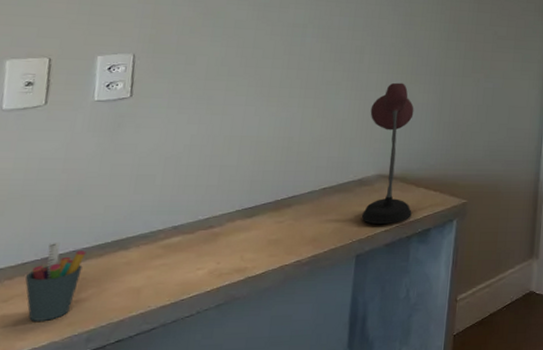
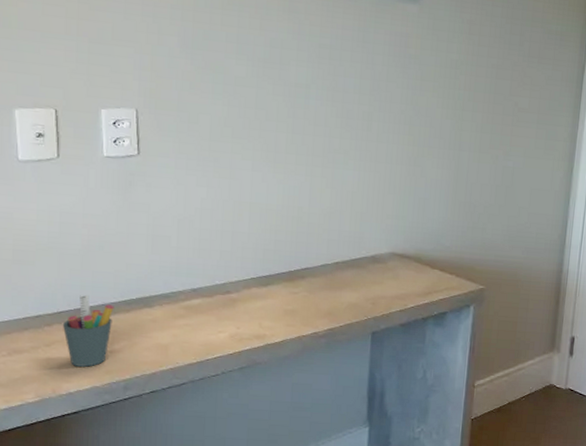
desk lamp: present [361,82,414,225] -> none [375,154,427,304]

